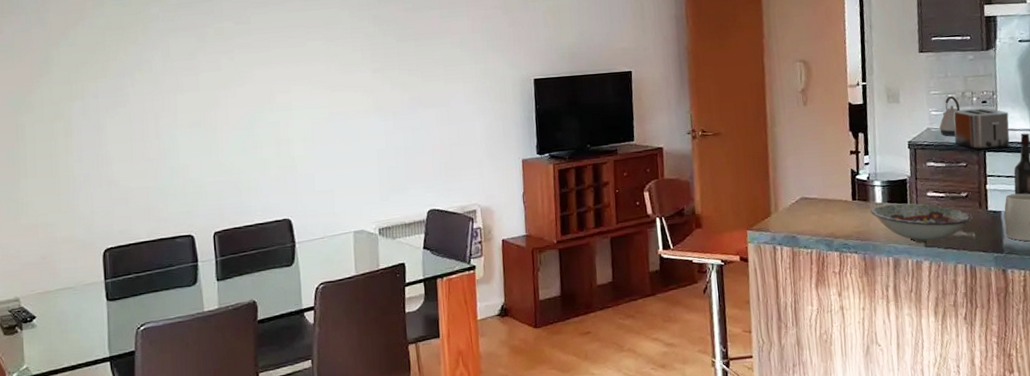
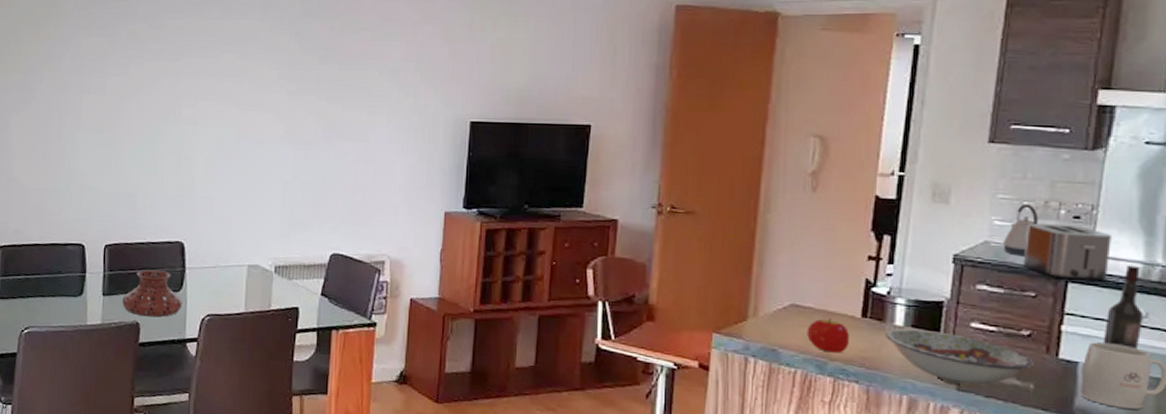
vase: none [236,249,296,295] -> present [121,270,183,317]
fruit: none [815,205,846,232] -> present [807,319,849,353]

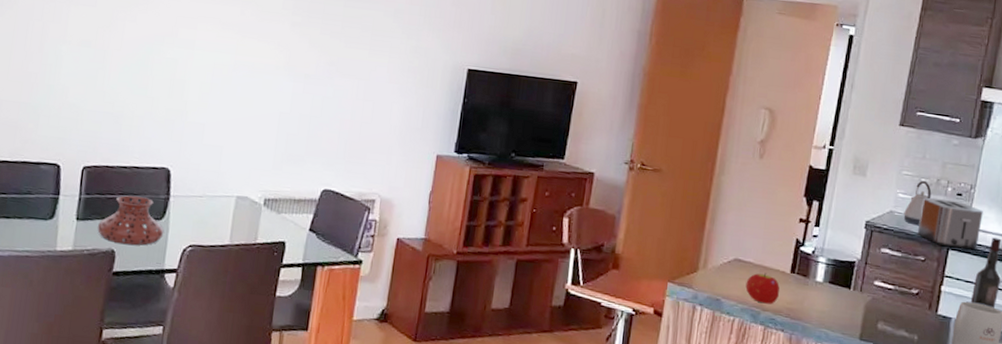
bowl: present [885,328,1034,386] -> none [808,284,919,336]

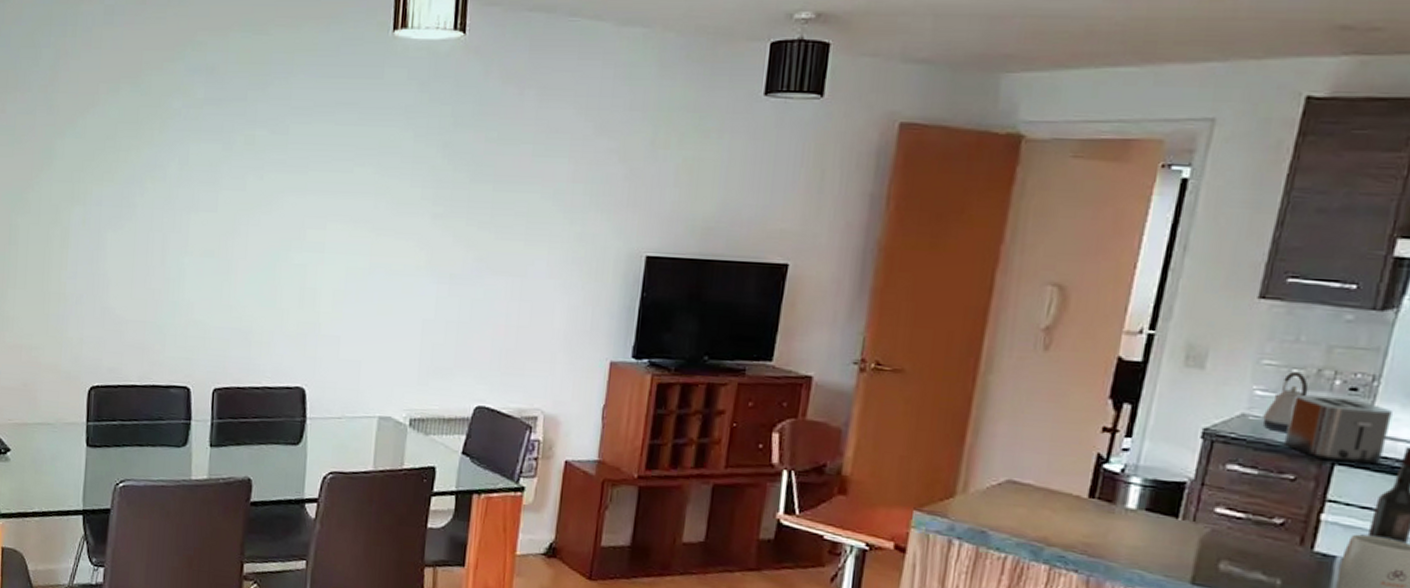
vase: present [97,195,164,245] -> none [231,419,302,473]
fruit: present [745,273,780,305] -> none [1022,498,1072,538]

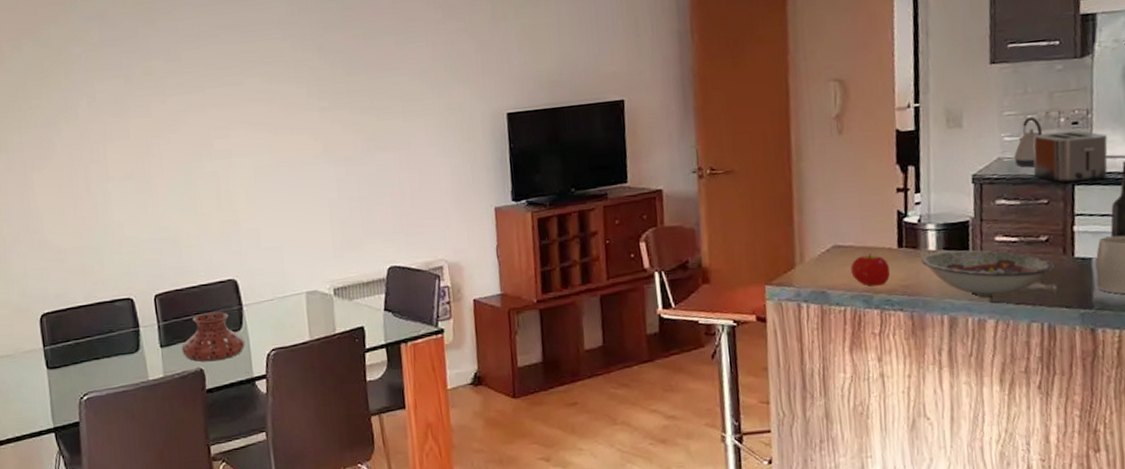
vase: none [231,419,302,473] -> present [181,312,246,362]
fruit: none [1022,498,1072,538] -> present [850,254,890,286]
bowl: none [1114,511,1284,580] -> present [921,250,1054,299]

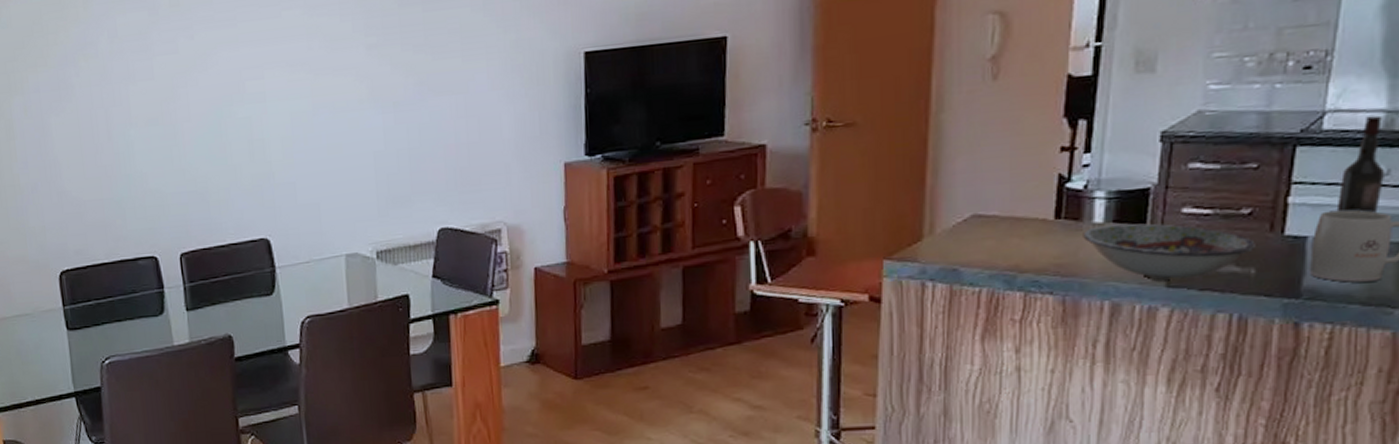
vase: present [181,312,246,362] -> none [208,274,278,328]
fruit: present [850,254,890,286] -> none [992,225,1040,264]
kettle: present [1014,116,1043,168] -> none [1219,59,1262,123]
toaster: present [1033,131,1108,183] -> none [1243,77,1349,143]

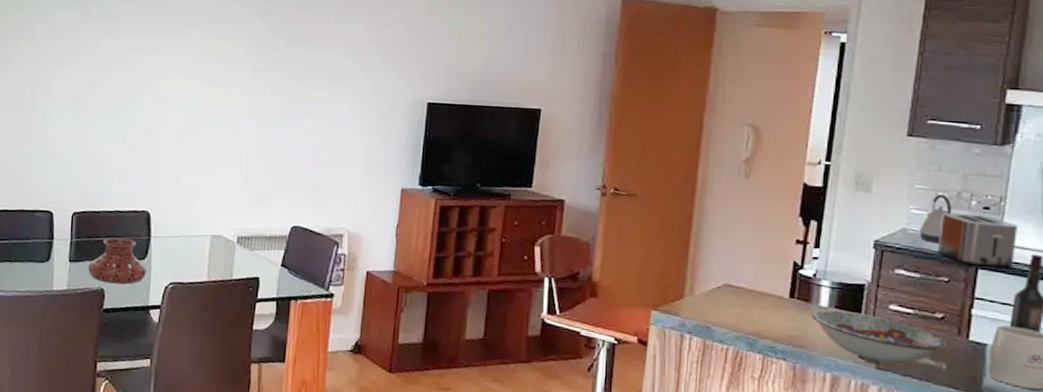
vase: none [208,274,278,328] -> present [87,238,147,284]
kettle: none [1219,59,1262,123] -> present [919,194,952,244]
toaster: none [1243,77,1349,143] -> present [937,213,1018,268]

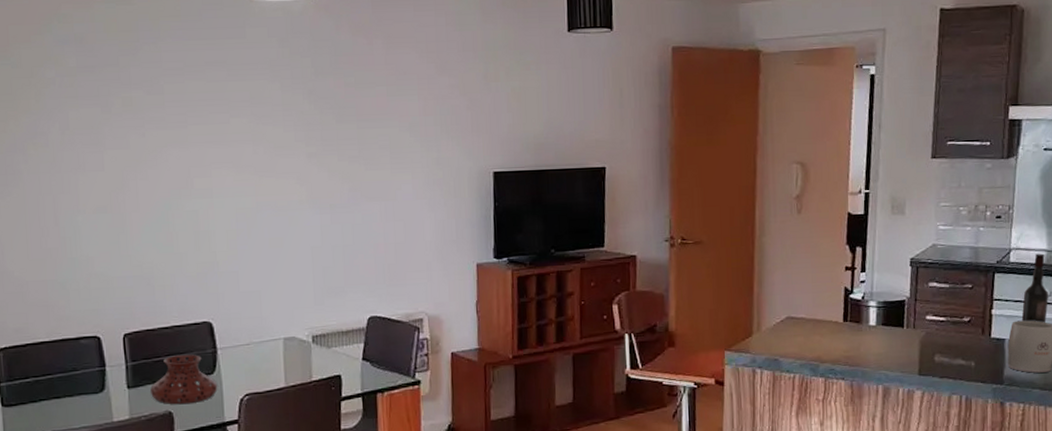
bowl: present [811,309,947,365] -> none [862,326,974,372]
kettle: present [919,194,952,244] -> none [946,208,971,255]
toaster: present [937,213,1018,268] -> none [961,223,1024,271]

